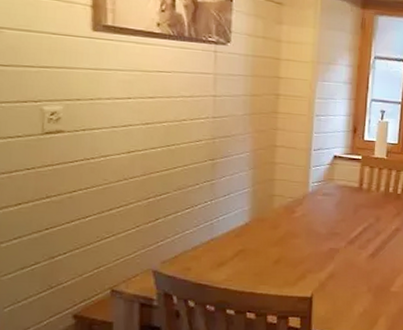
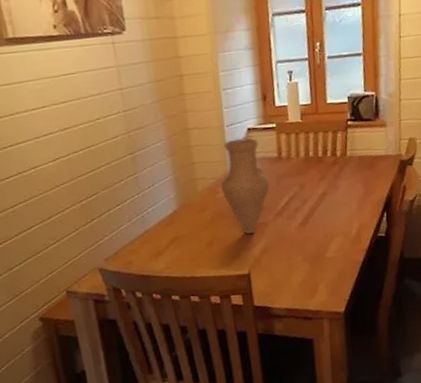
vase: none [298,163,346,257] -> present [221,138,269,234]

